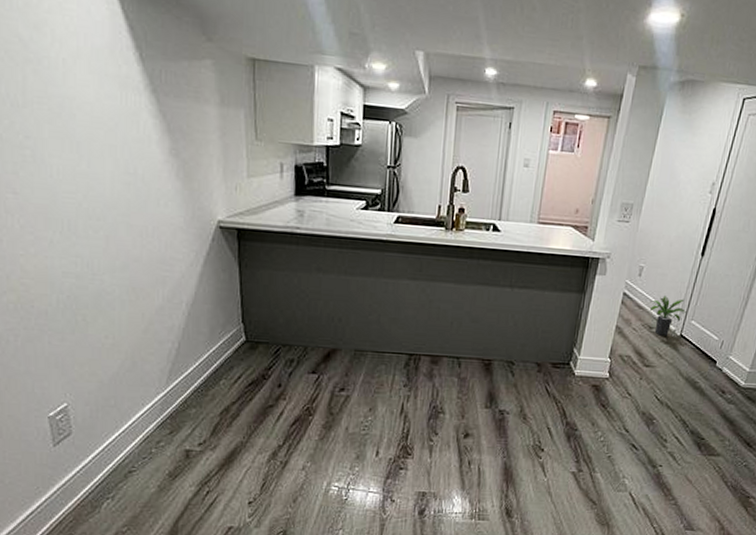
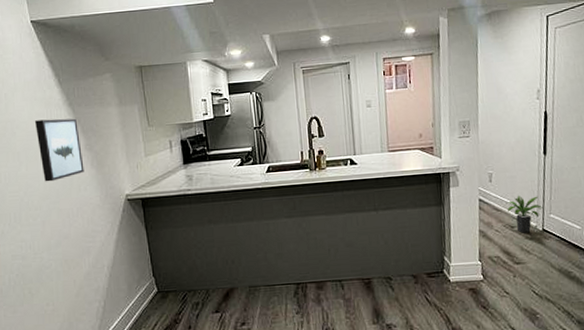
wall art: none [102,103,167,188] -> present [34,118,84,182]

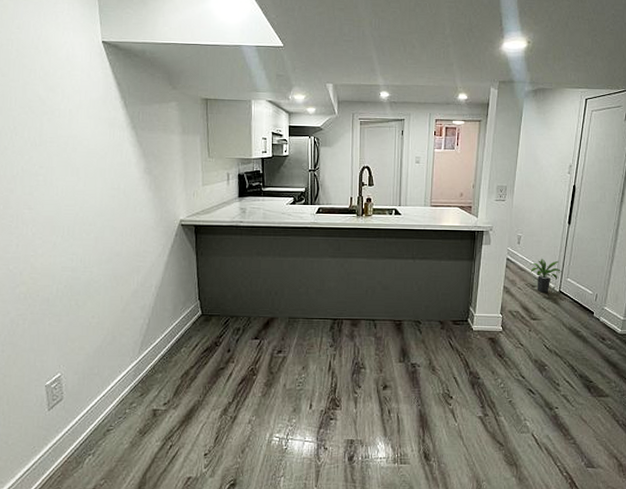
wall art: present [34,118,84,182] -> none [96,139,142,200]

